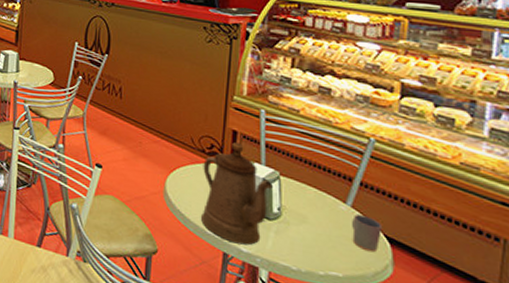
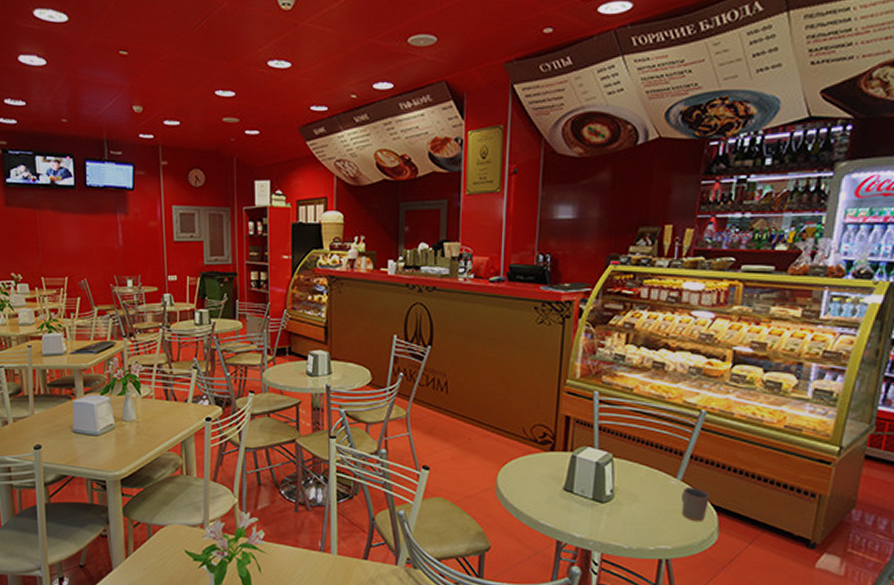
coffee pot: present [201,142,273,246] -> none [534,428,606,531]

